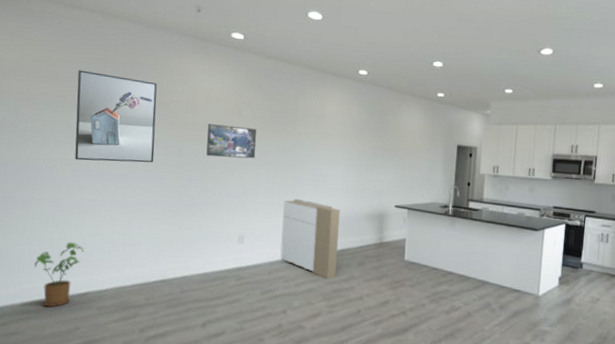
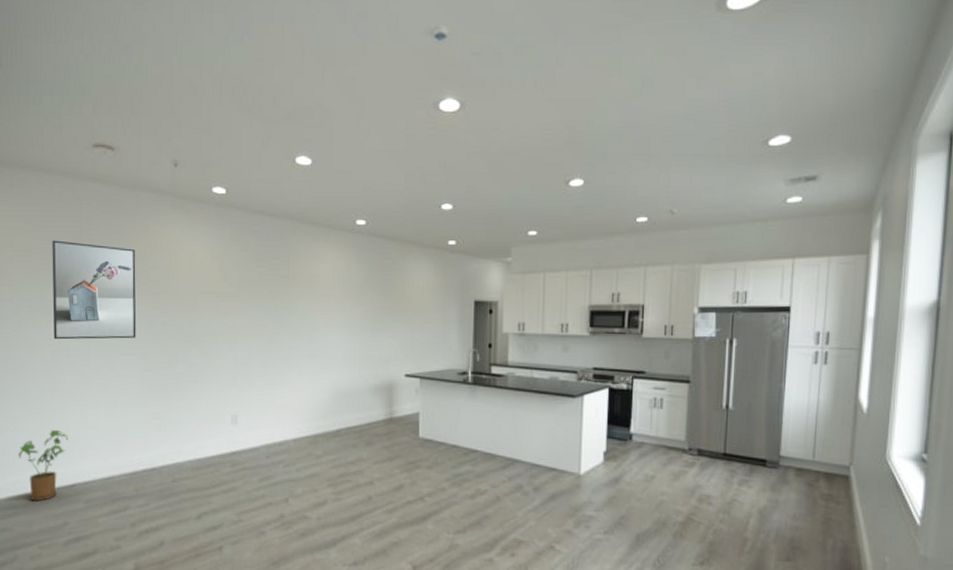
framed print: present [206,124,257,159] -> none [191,291,246,329]
storage cabinet: present [280,198,340,280] -> none [278,371,343,463]

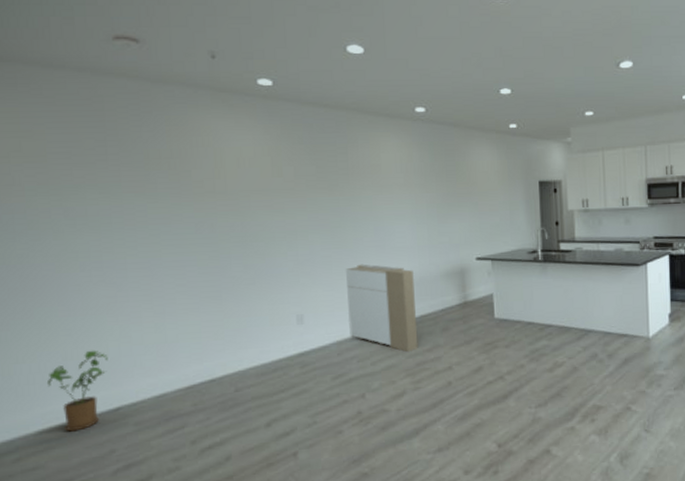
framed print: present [52,240,137,340] -> none [71,142,181,252]
storage cabinet: none [278,371,343,463] -> present [345,264,419,353]

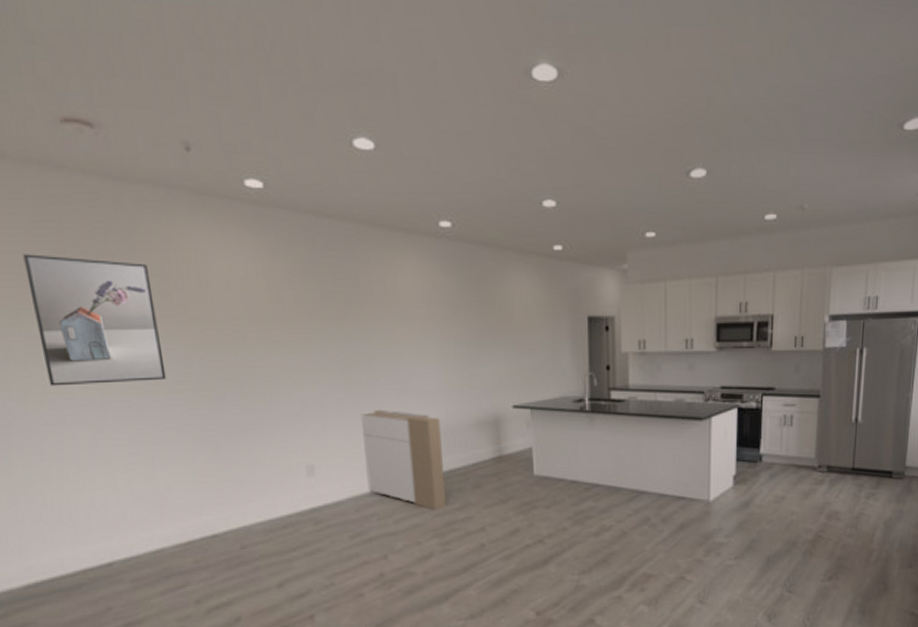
house plant: present [46,350,108,432] -> none [26,499,94,587]
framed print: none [71,142,181,252] -> present [23,254,167,386]

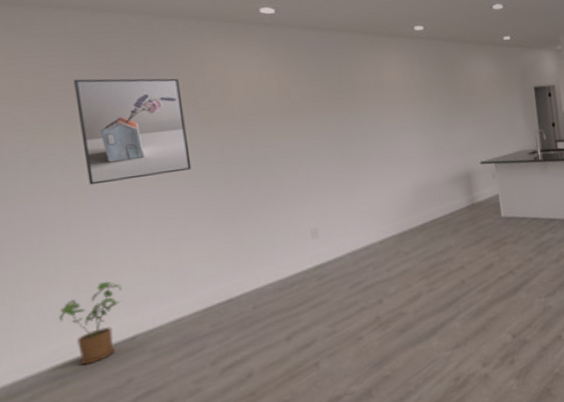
house plant: none [26,499,94,587] -> present [58,281,122,365]
storage cabinet: present [360,409,447,511] -> none [356,175,431,256]

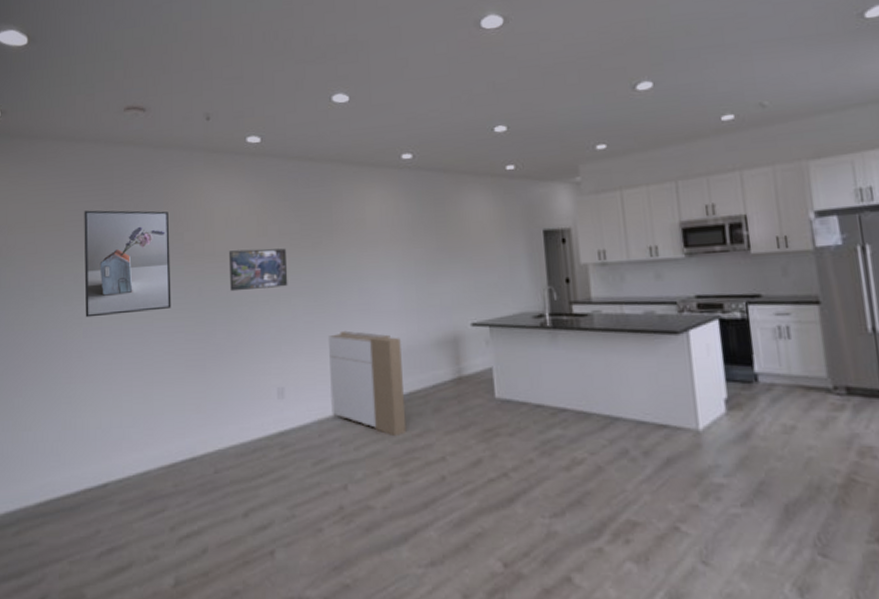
house plant: present [58,281,122,365] -> none [47,419,101,507]
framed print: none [249,109,314,150] -> present [228,248,288,292]
storage cabinet: none [356,175,431,256] -> present [327,330,407,437]

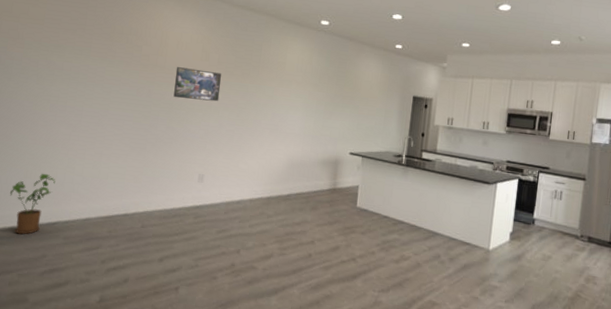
house plant: none [47,419,101,507] -> present [9,173,56,235]
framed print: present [84,210,171,318] -> none [53,13,132,102]
storage cabinet: present [327,330,407,437] -> none [237,141,297,222]

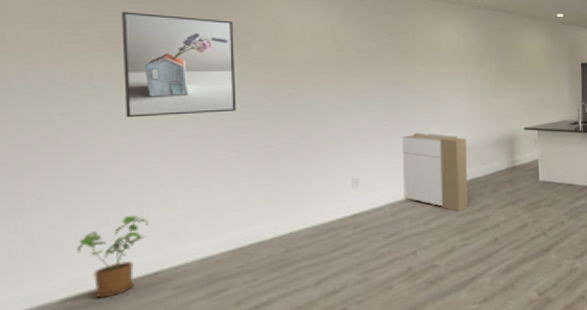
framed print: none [53,13,132,102] -> present [121,11,237,118]
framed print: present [173,67,221,102] -> none [302,62,364,98]
storage cabinet: none [237,141,297,222] -> present [401,132,469,212]

